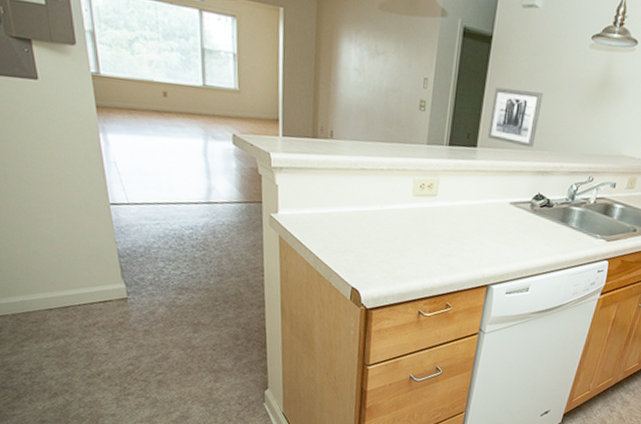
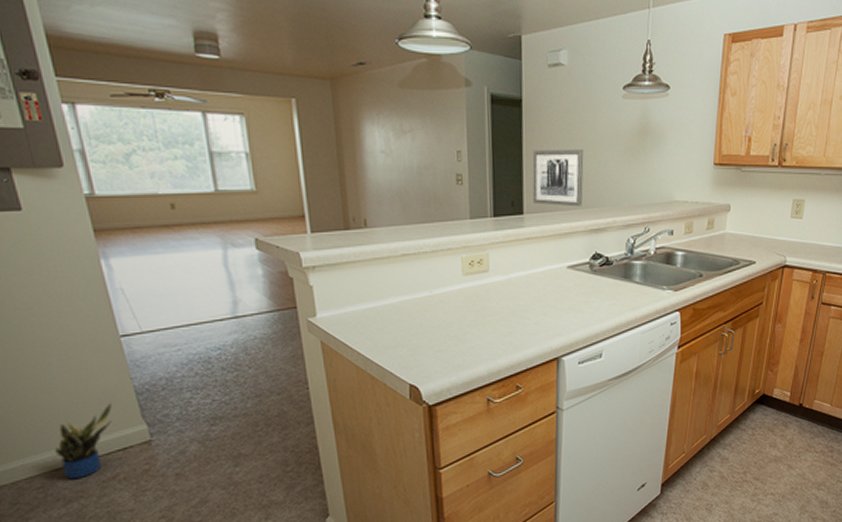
potted plant: none [49,260,97,320] -> present [55,403,112,480]

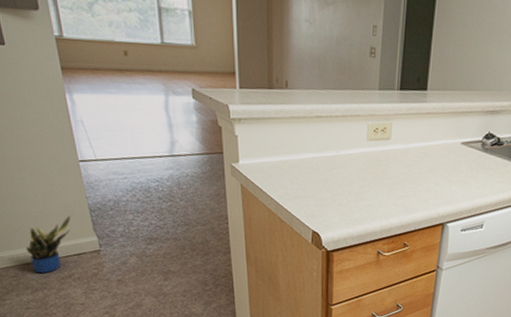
wall art: present [532,148,584,207] -> none [437,31,490,89]

